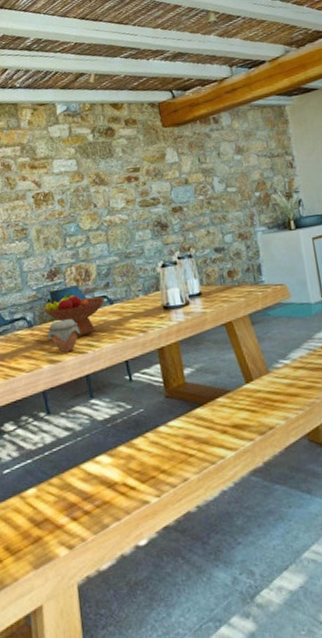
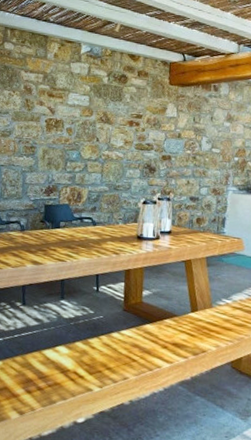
fruit bowl: present [44,293,106,336] -> none [36,209,91,247]
jar: present [46,319,82,353] -> none [34,230,64,258]

